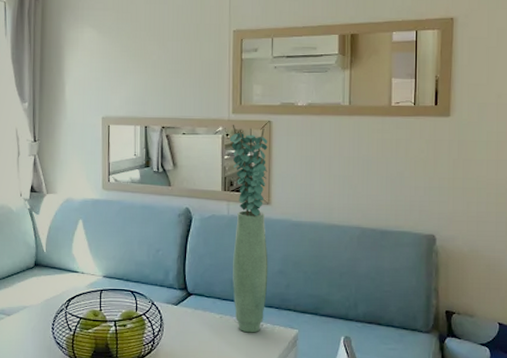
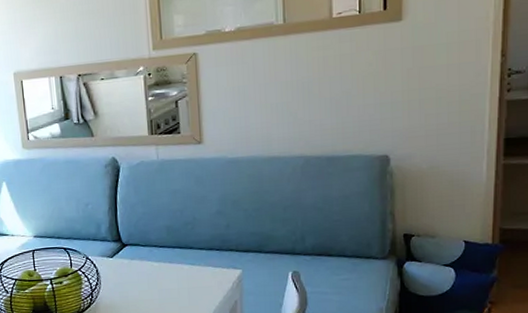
vase: present [229,125,268,333] -> none [152,61,206,278]

